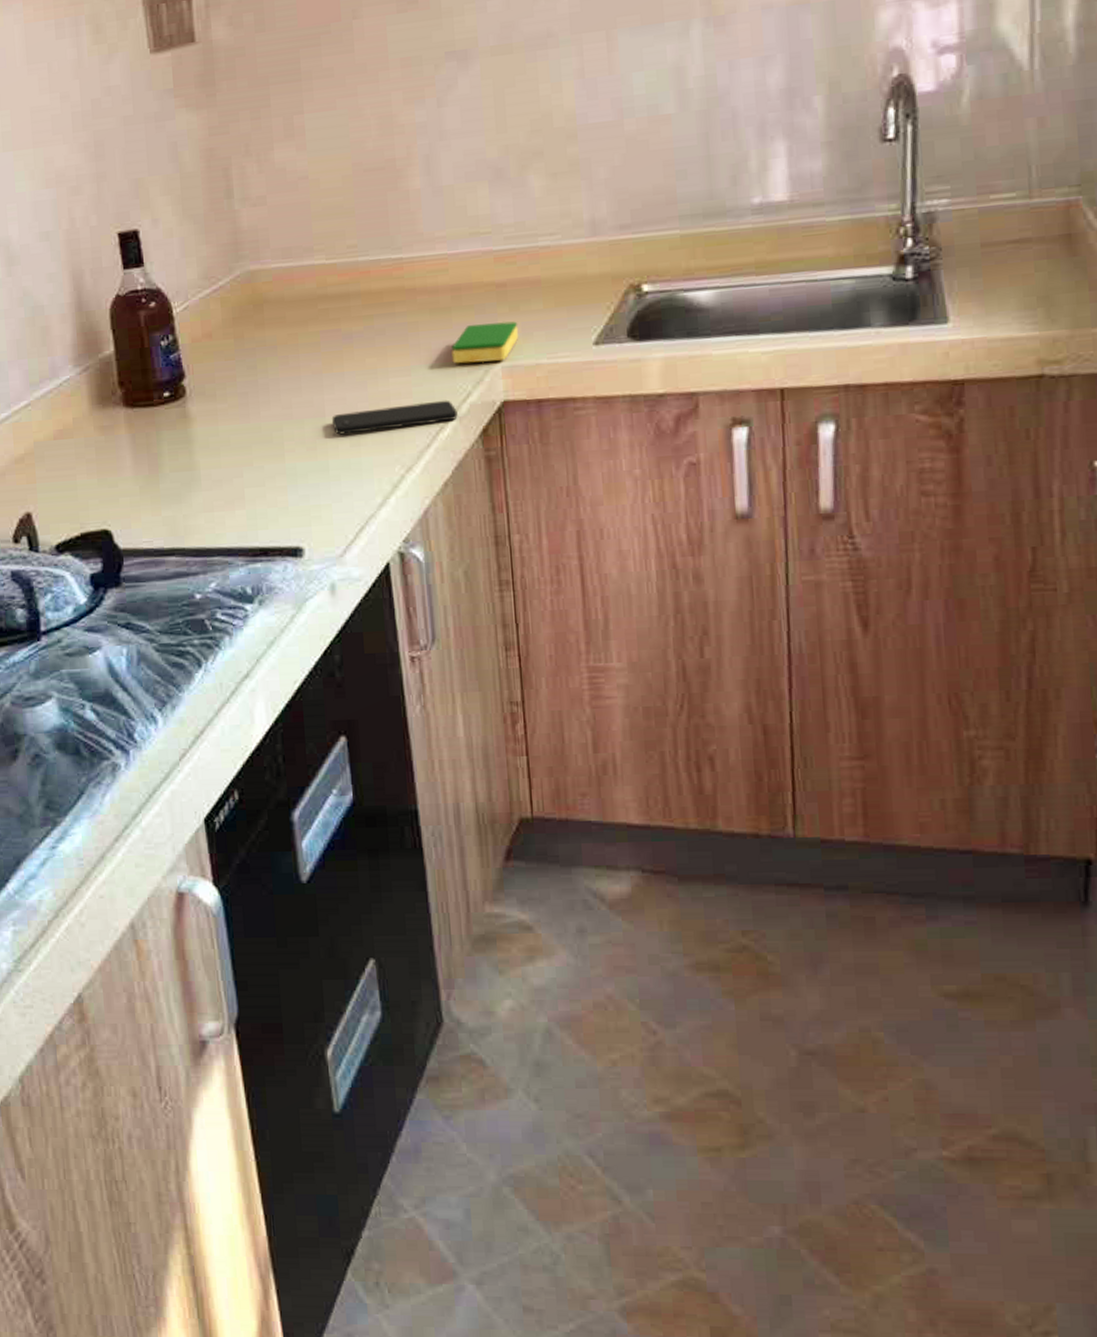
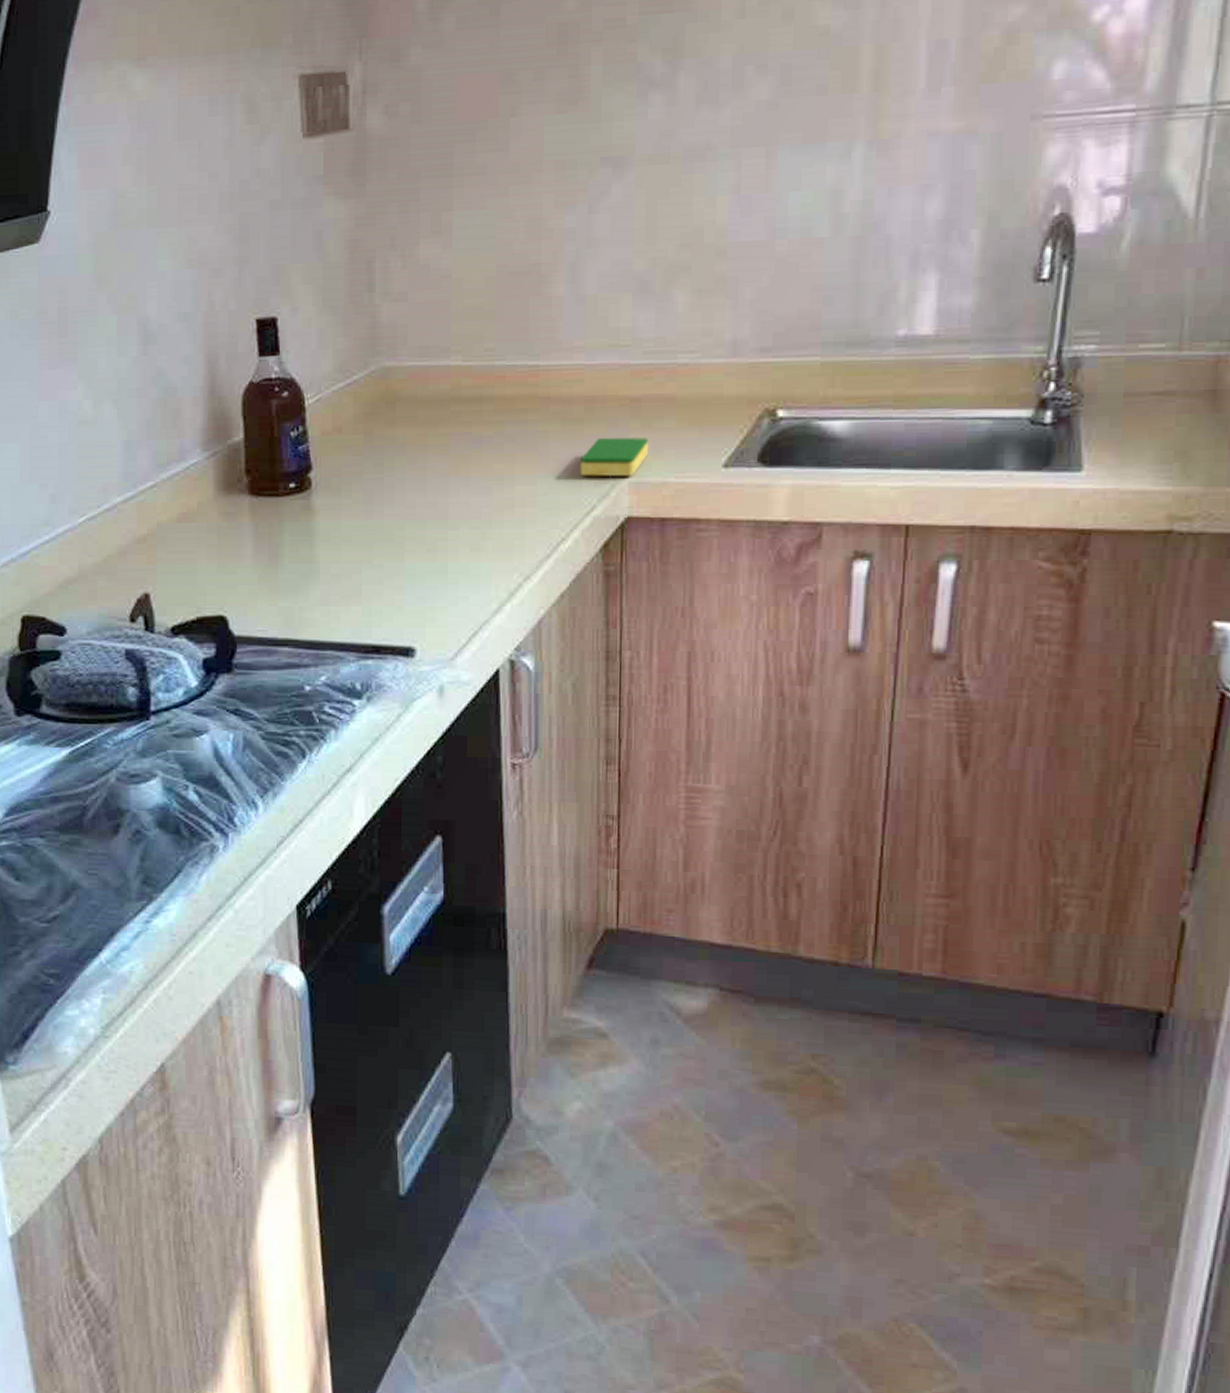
smartphone: present [331,400,458,435] -> none [454,511,580,539]

